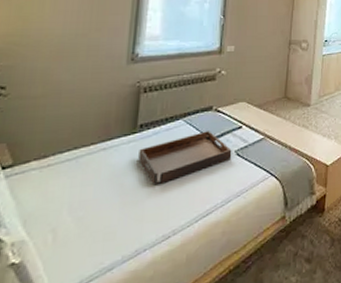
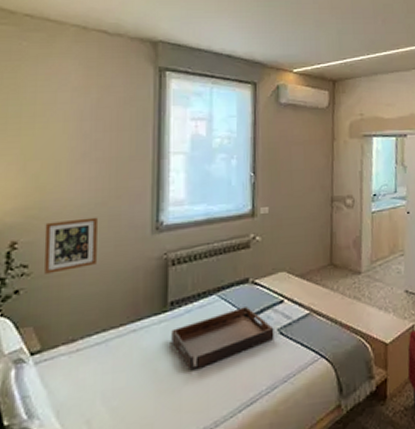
picture frame: none [21,47,77,96] -> present [43,217,97,274]

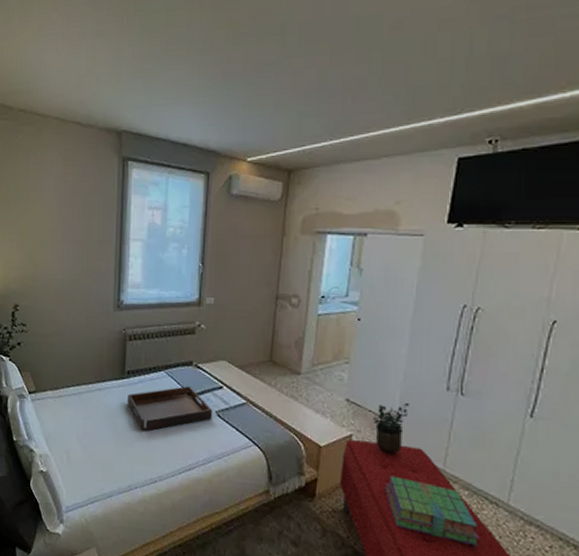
picture frame: present [43,217,97,274] -> none [36,291,73,333]

